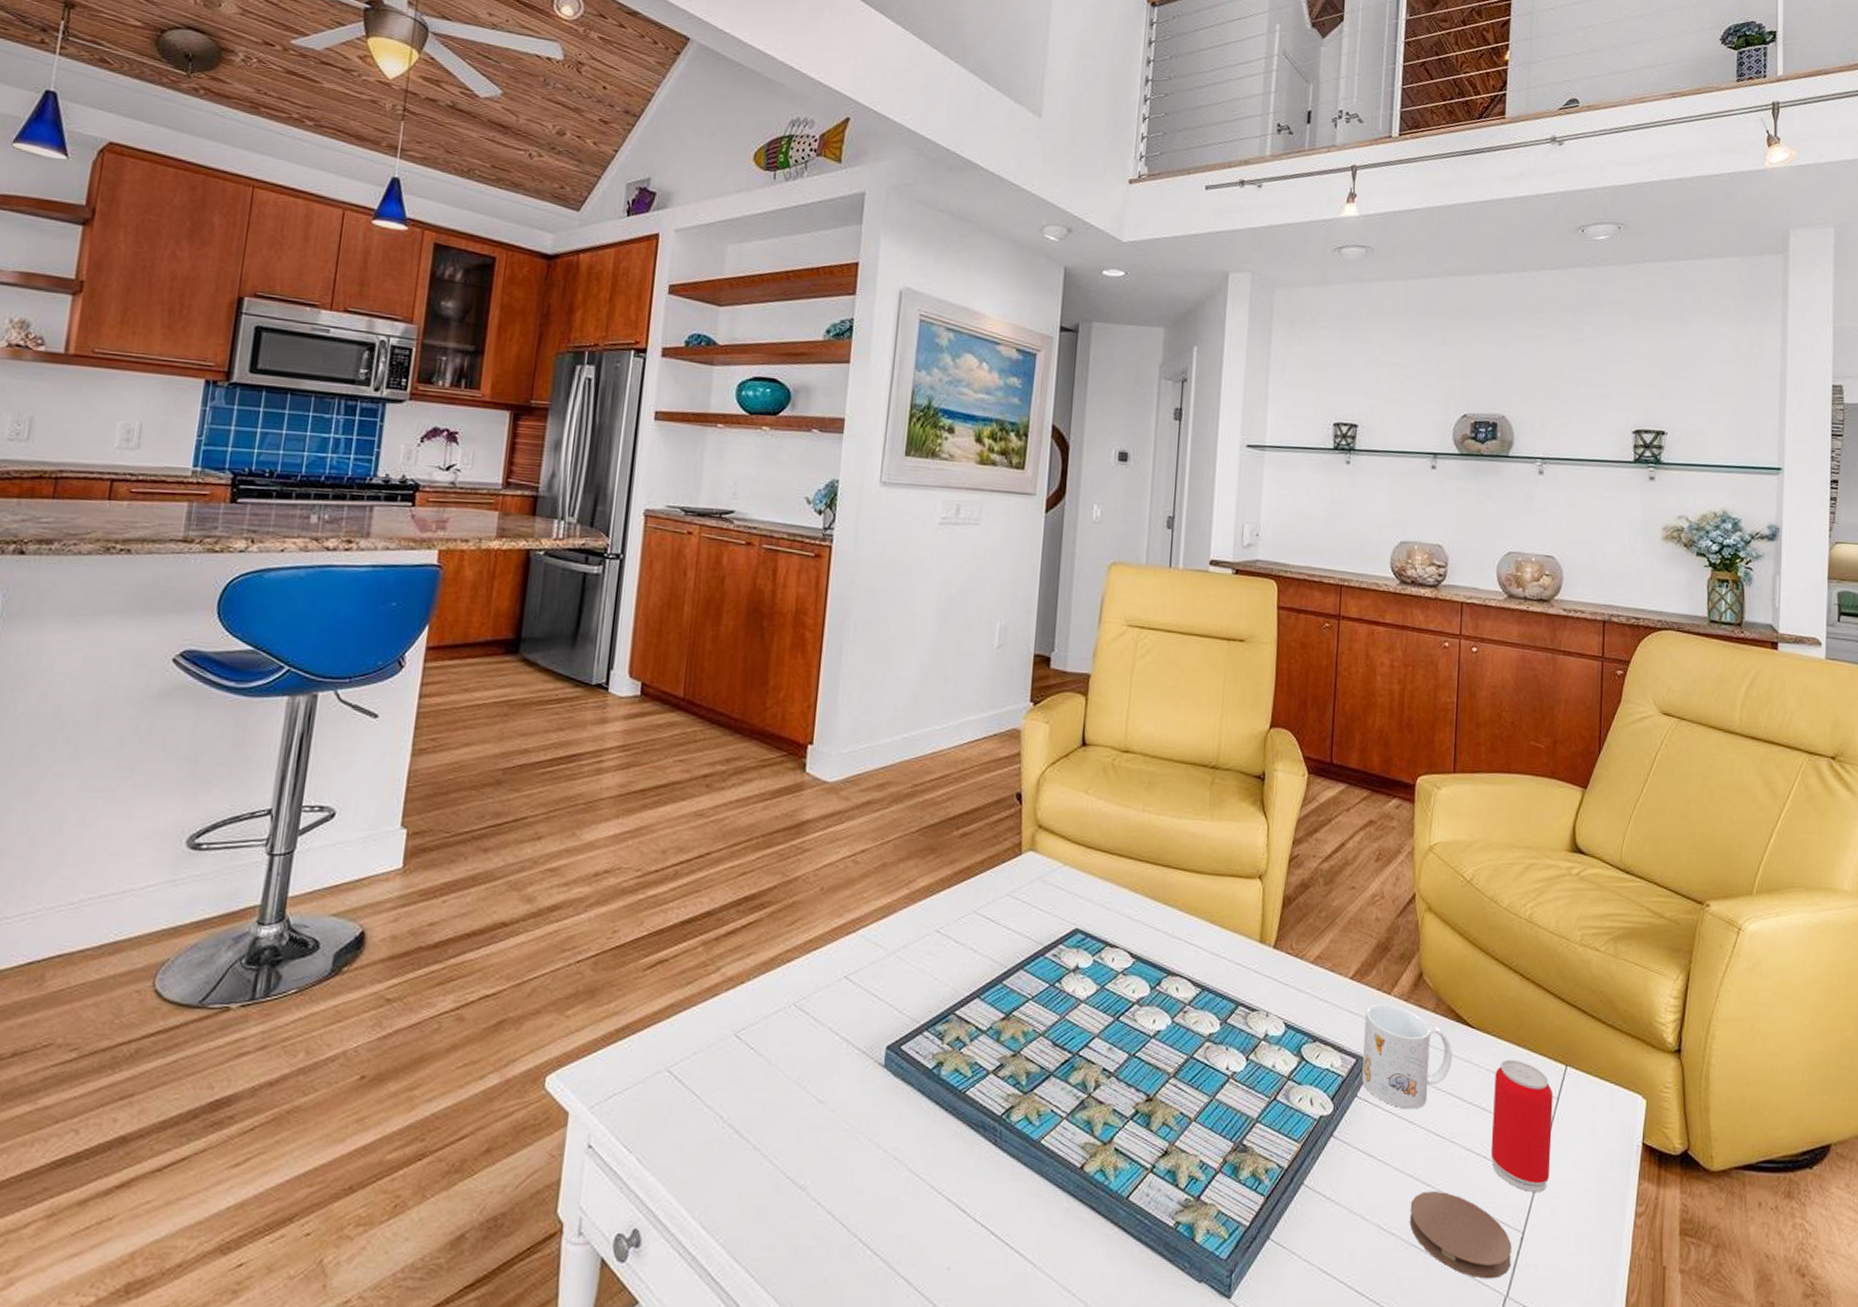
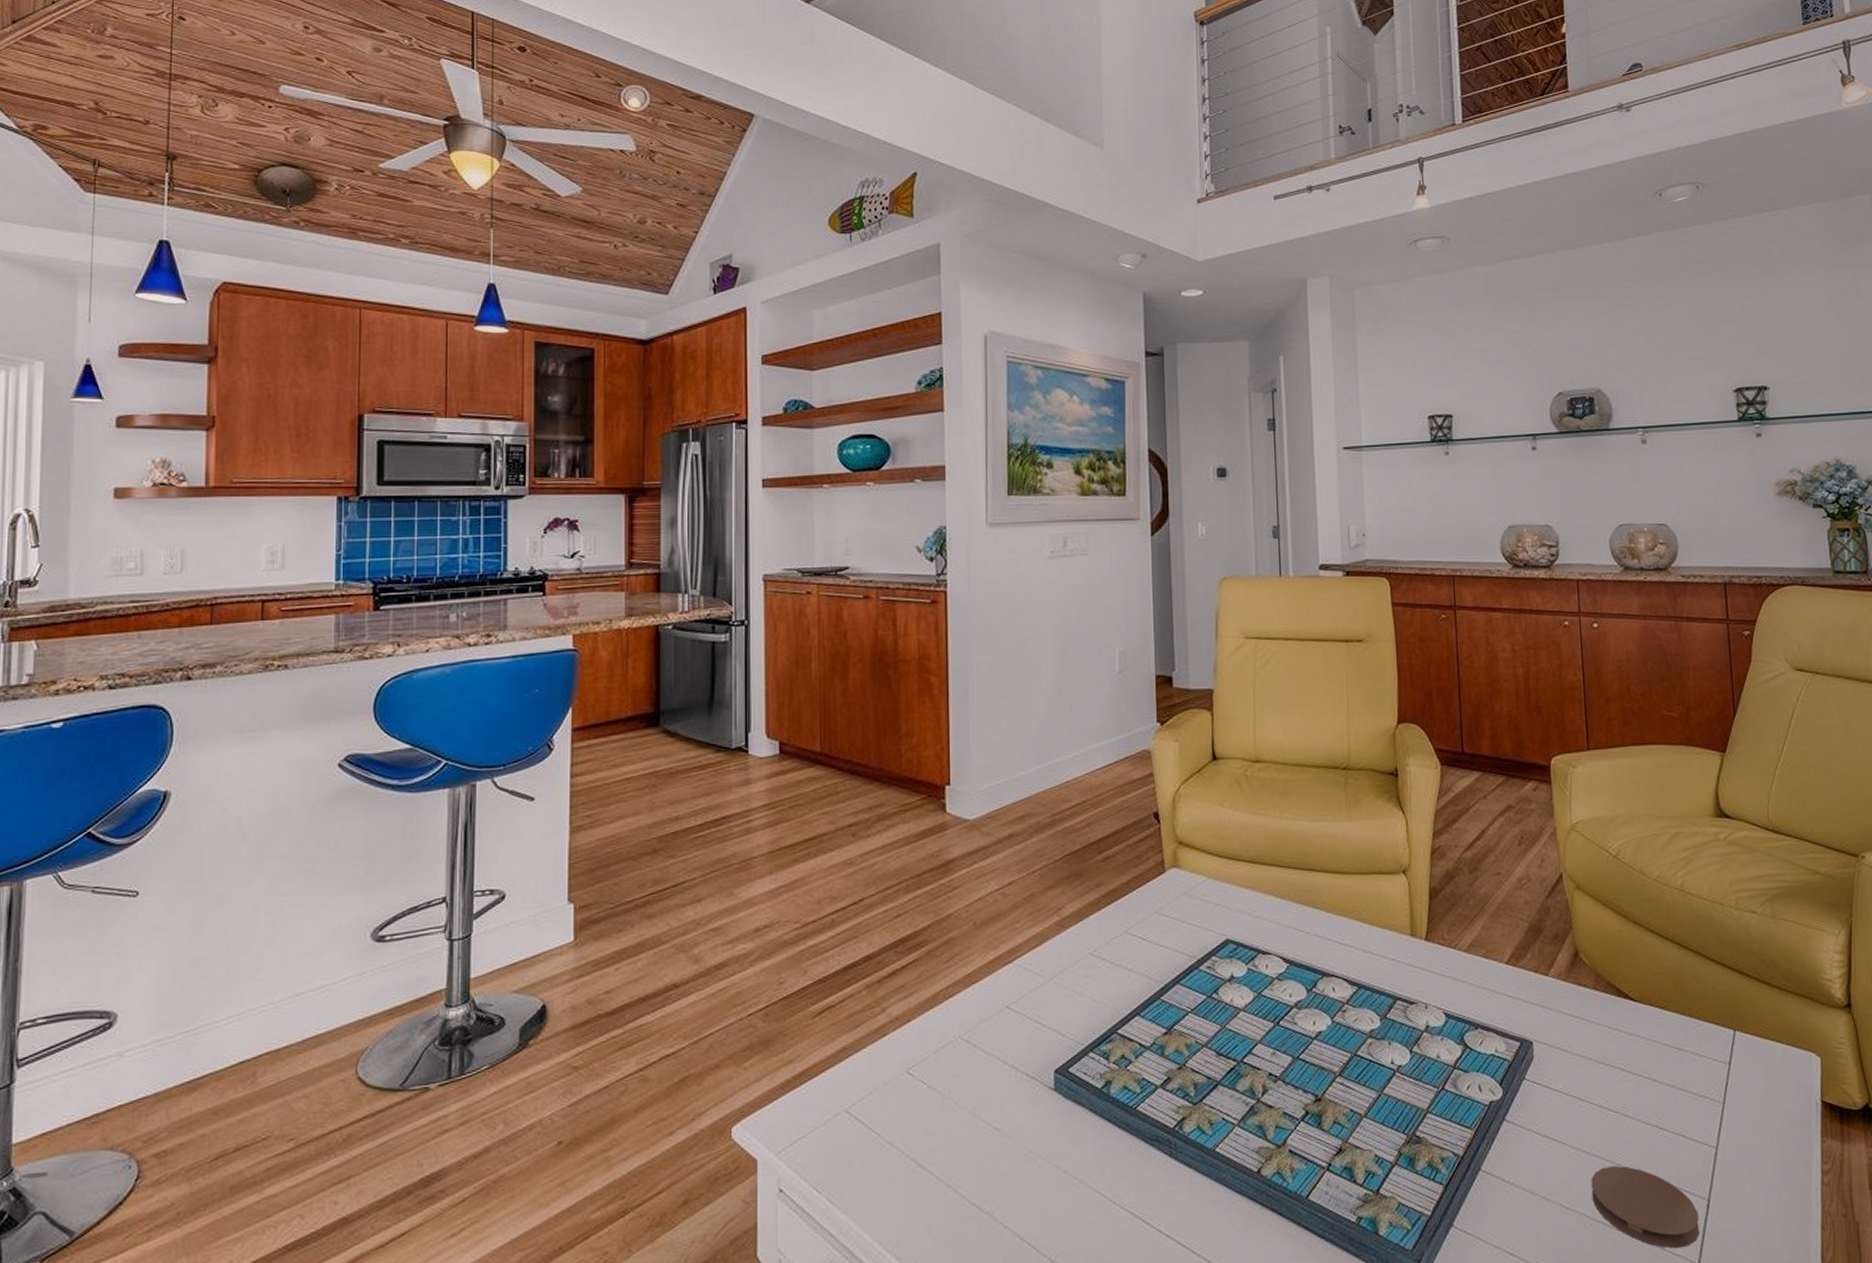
mug: present [1362,1003,1452,1109] -> none [1525,985,1618,1087]
beverage can: present [1490,1059,1553,1192] -> none [1662,1028,1730,1159]

